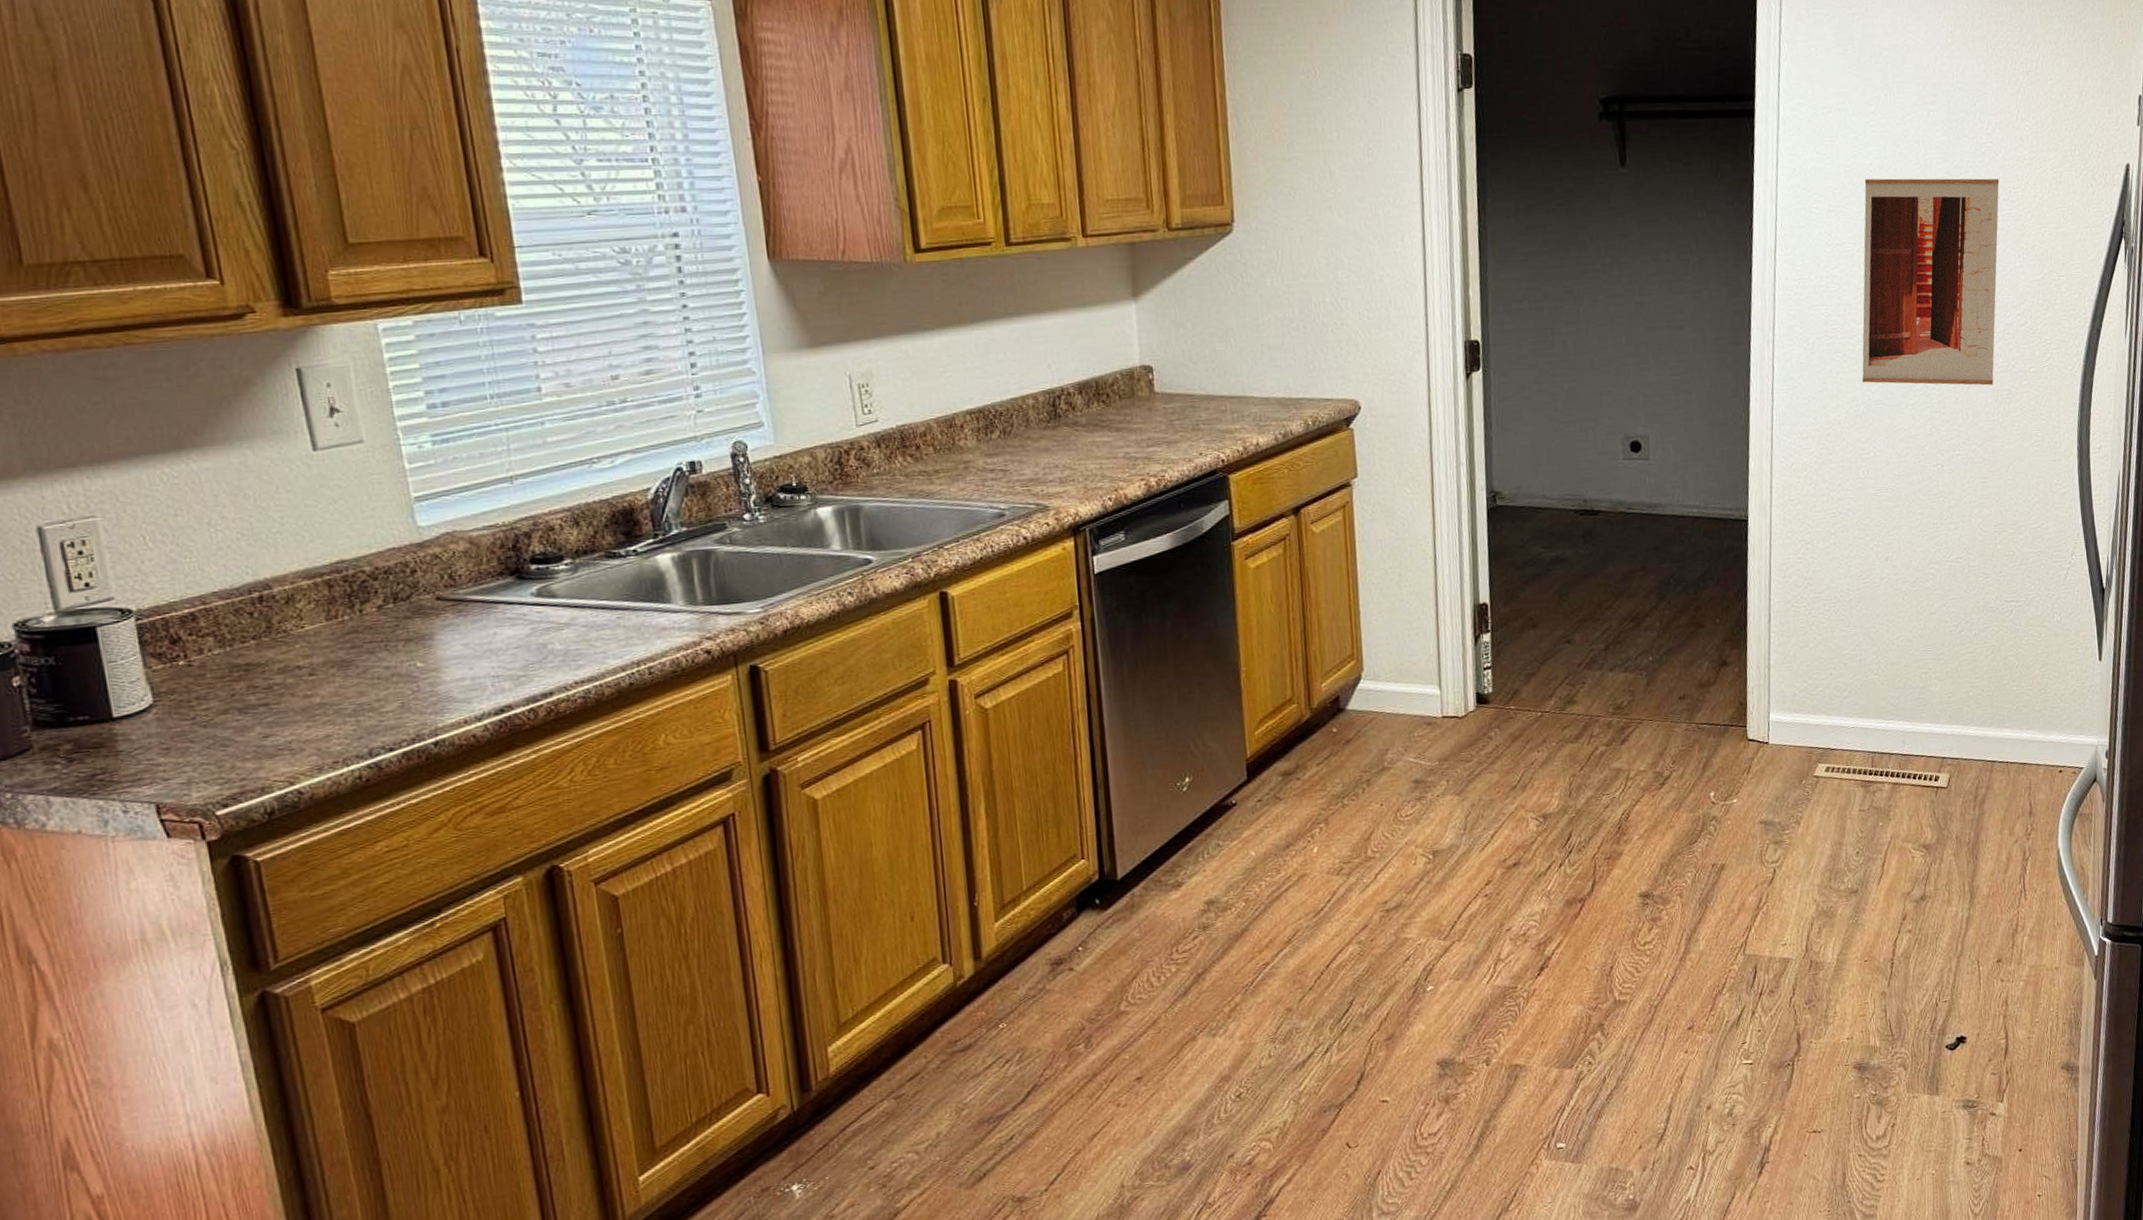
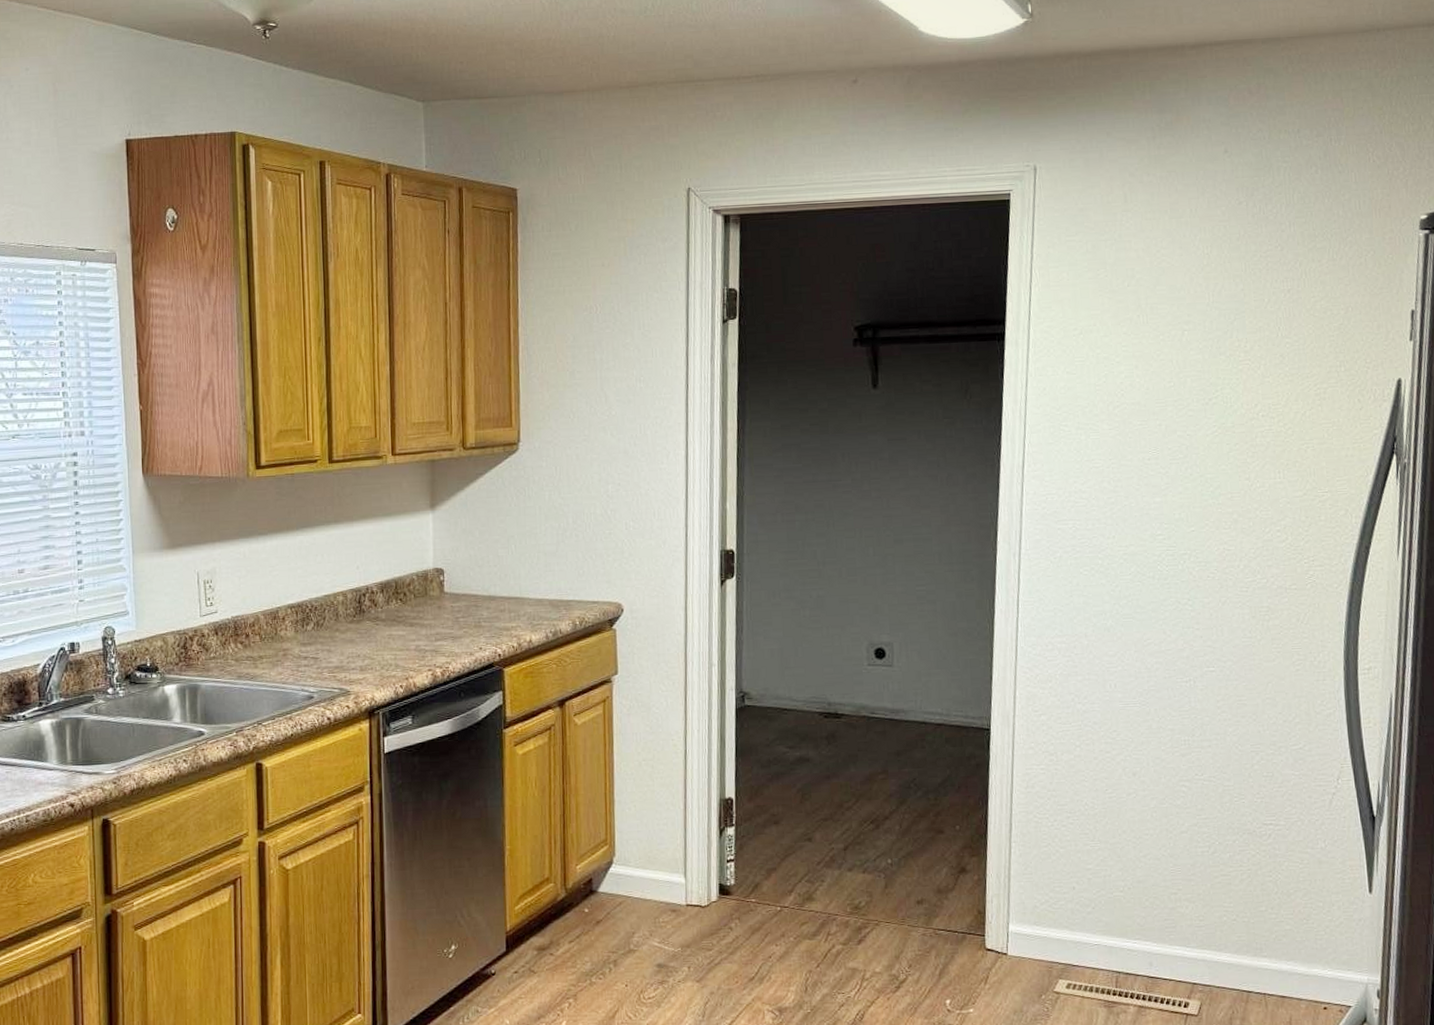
wall art: present [1861,178,2000,386] -> none [1110,395,1258,602]

